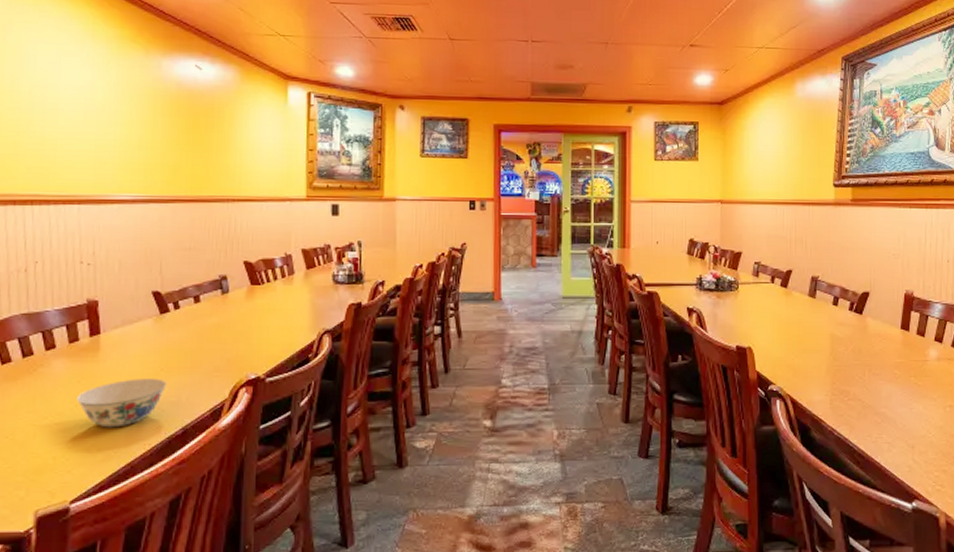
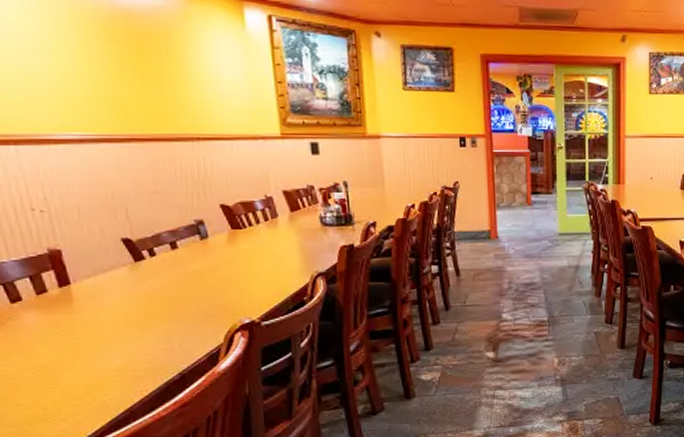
bowl: present [77,378,166,428] -> none [57,327,155,377]

